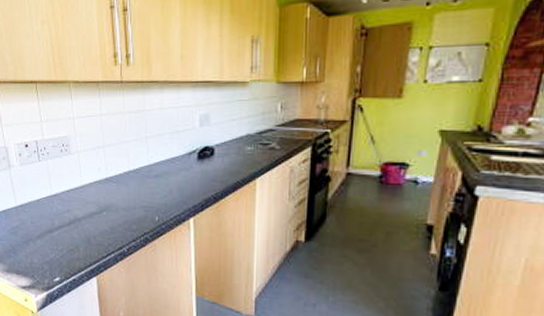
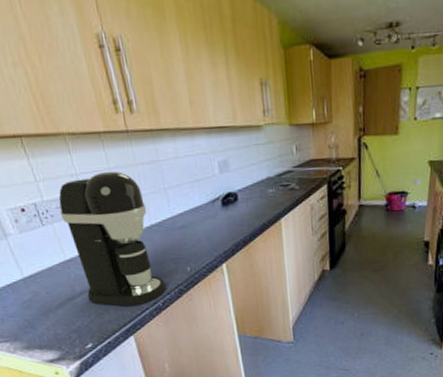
coffee maker: none [54,117,133,248] -> present [58,171,166,307]

